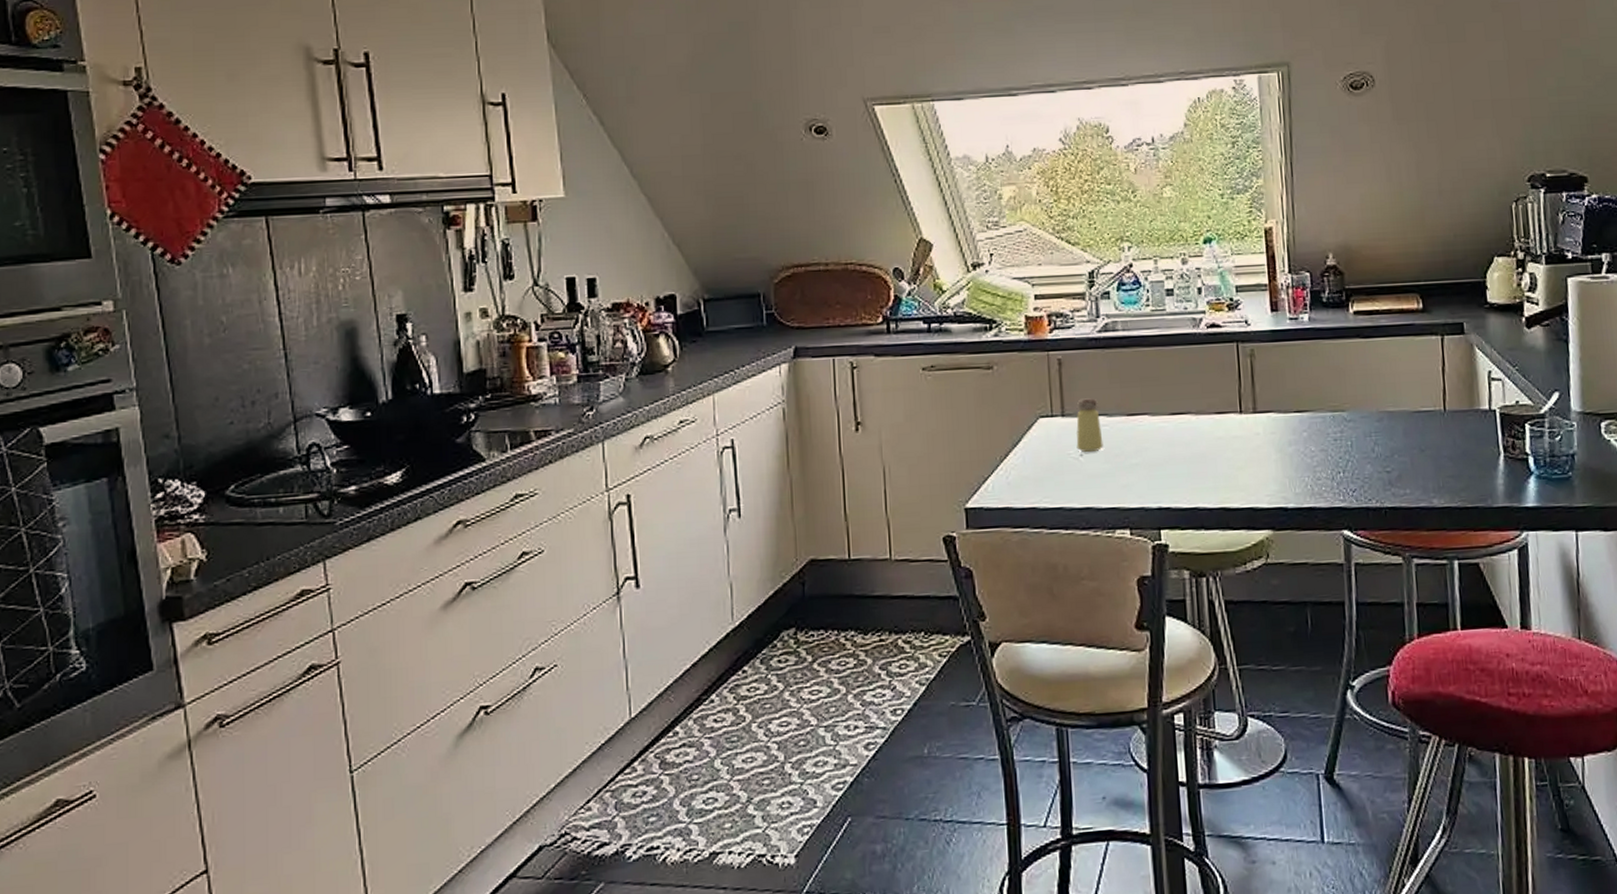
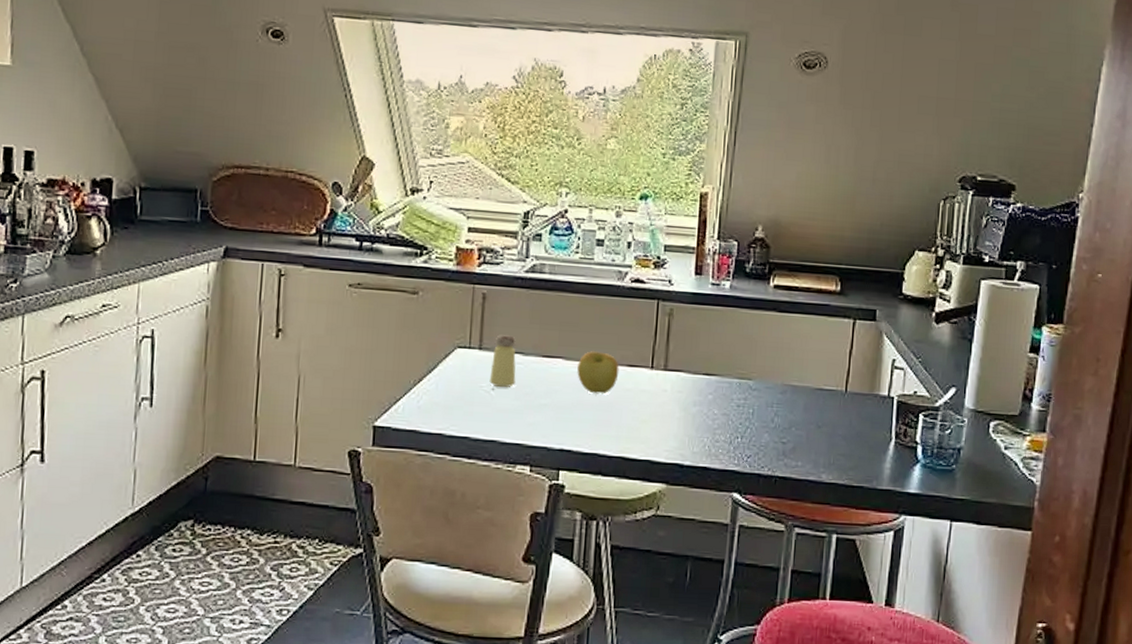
apple: none [1164,402,1208,447] -> present [577,351,619,395]

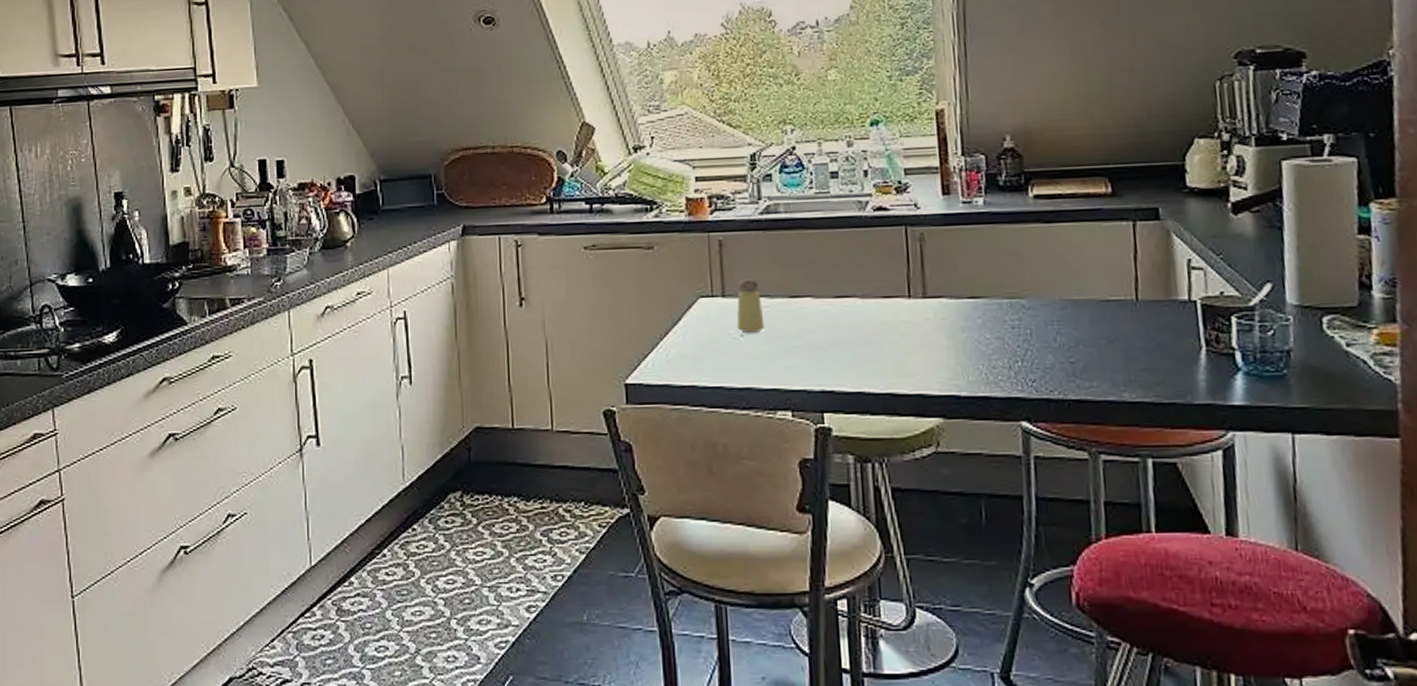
apple: present [577,351,619,395] -> none [828,286,874,330]

